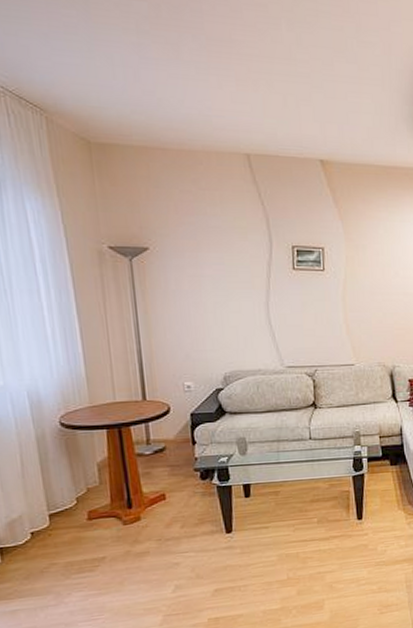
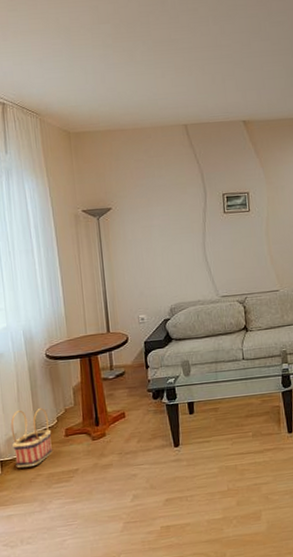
basket: none [12,487,71,556] -> present [10,408,52,468]

